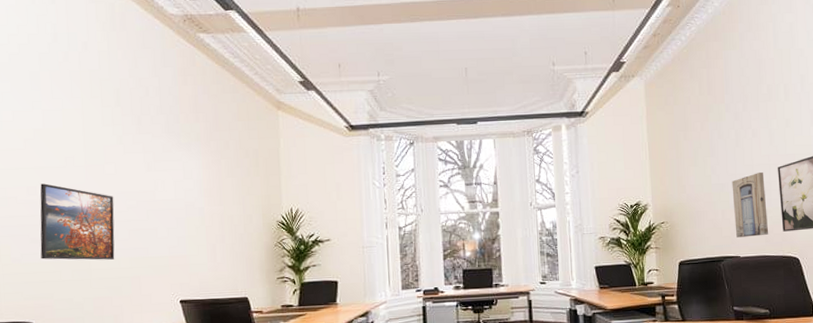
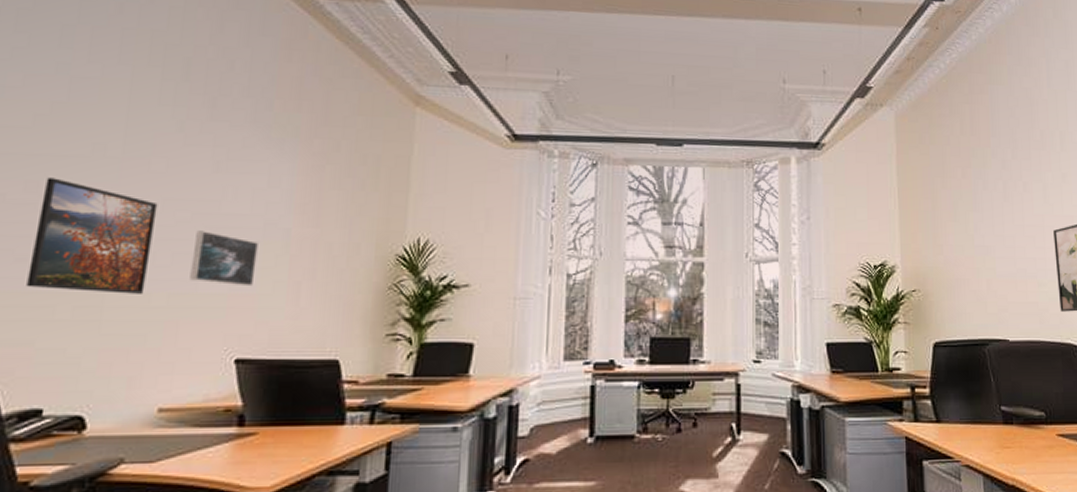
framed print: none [142,213,185,250] -> present [189,231,258,287]
wall art: present [732,172,769,237] -> none [999,235,1044,316]

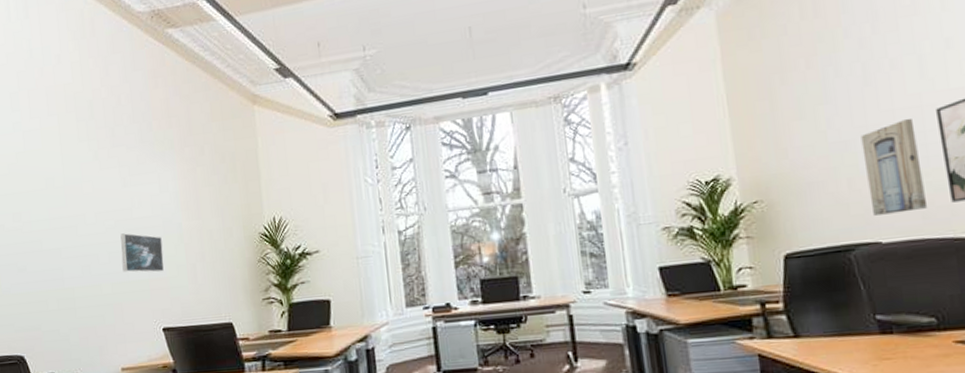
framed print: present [26,177,158,294] -> none [24,208,97,289]
wall art: none [999,235,1044,316] -> present [860,119,928,216]

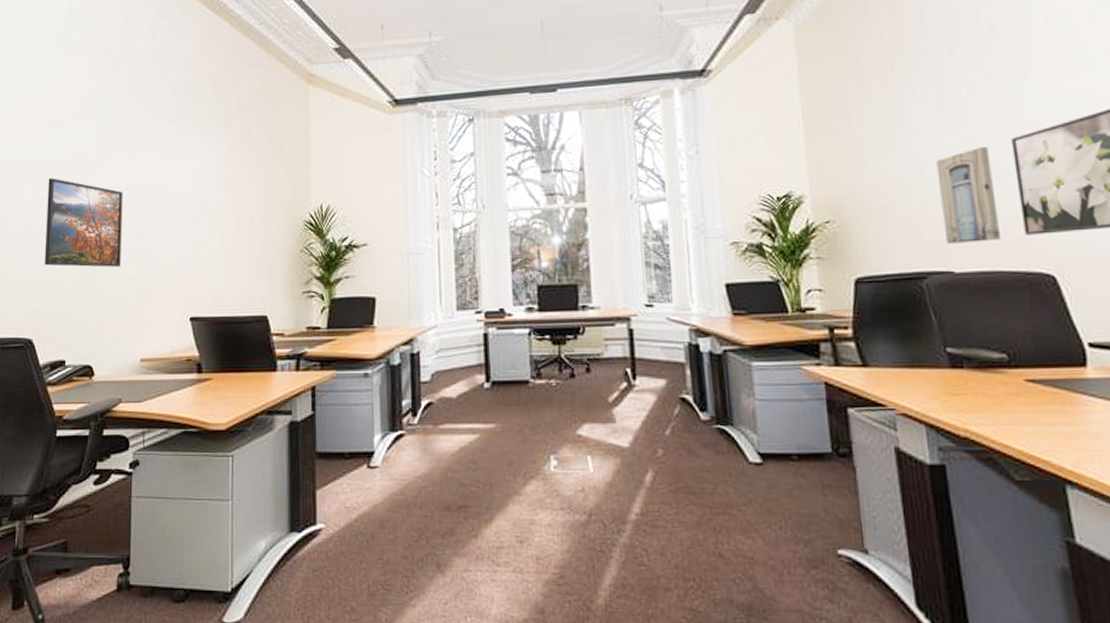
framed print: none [24,208,97,289] -> present [45,178,123,267]
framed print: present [120,233,165,273] -> none [151,211,198,256]

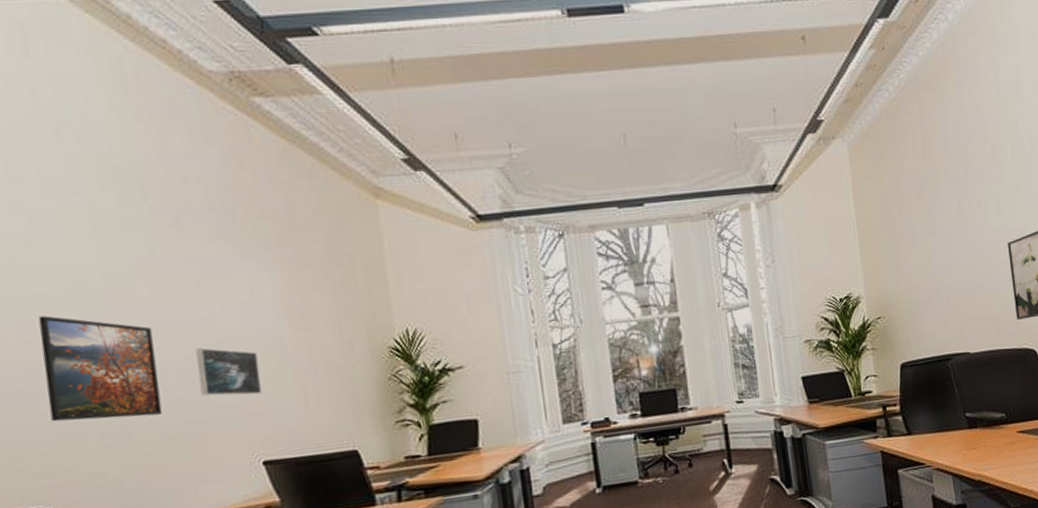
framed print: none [151,211,198,256] -> present [195,348,262,396]
wall art: present [936,147,1002,244] -> none [956,250,1002,330]

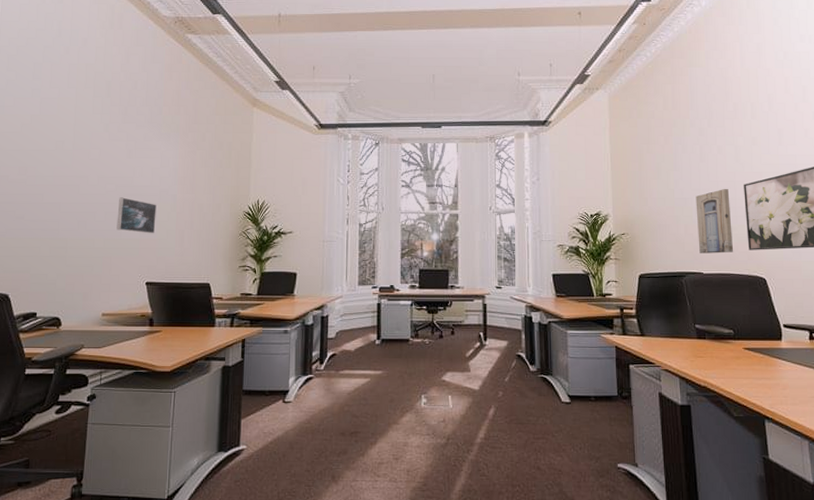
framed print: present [38,315,163,422] -> none [23,165,95,239]
wall art: none [956,250,1002,330] -> present [695,189,734,253]

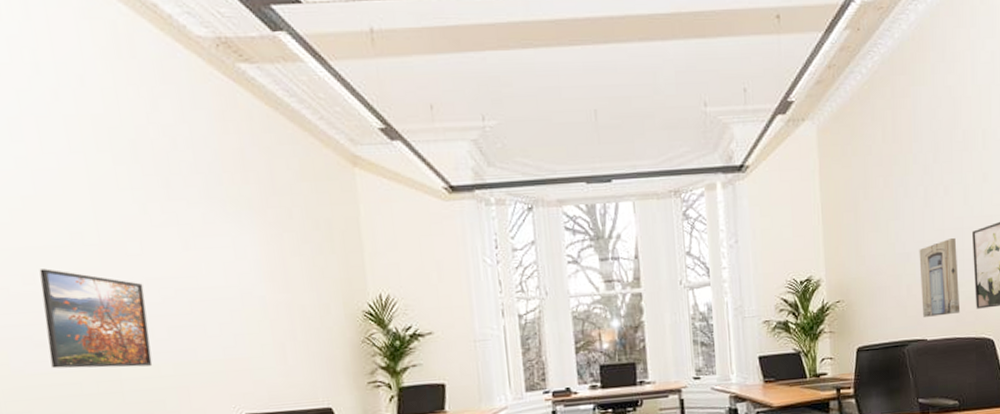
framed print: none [23,165,95,239] -> present [39,268,153,369]
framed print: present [116,197,157,234] -> none [183,305,244,352]

